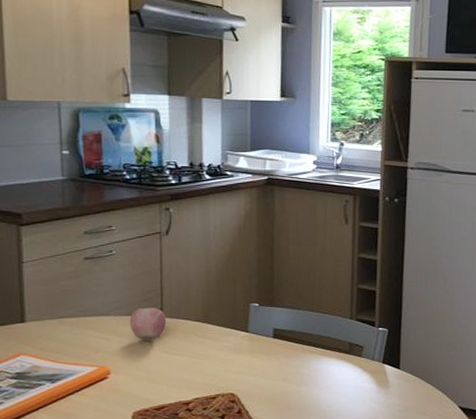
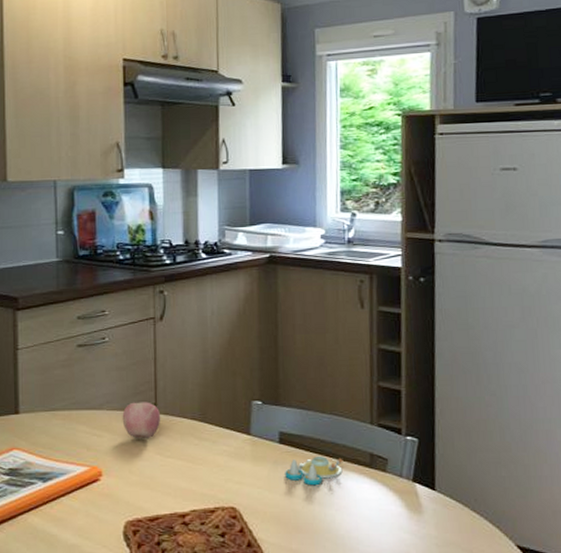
salt and pepper shaker set: none [278,347,327,372] -> present [285,456,343,486]

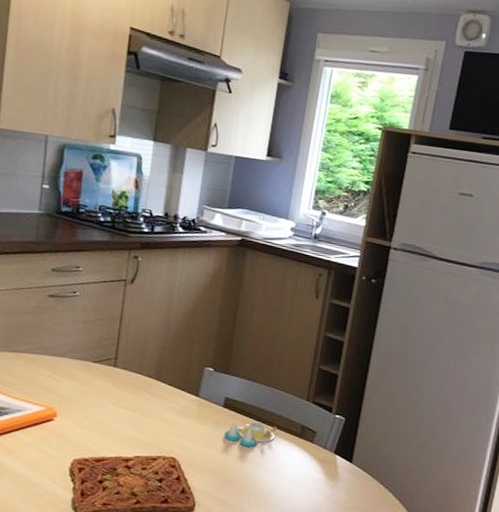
apple: present [122,402,161,438] -> none [82,354,120,388]

